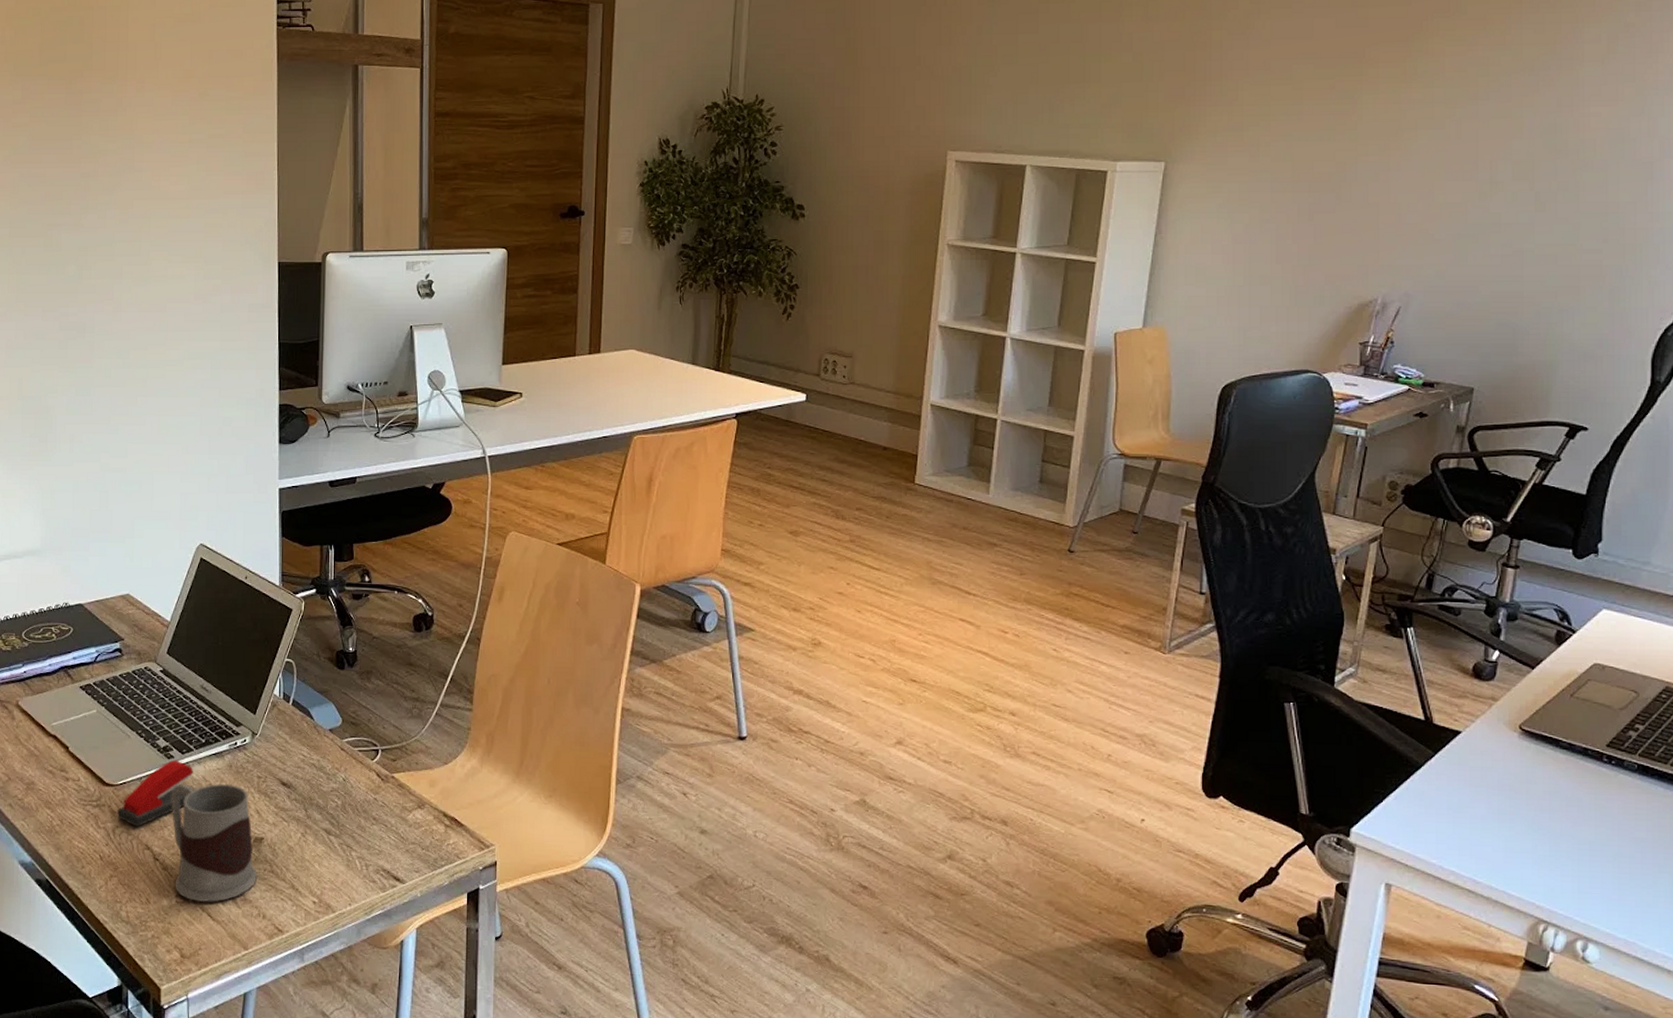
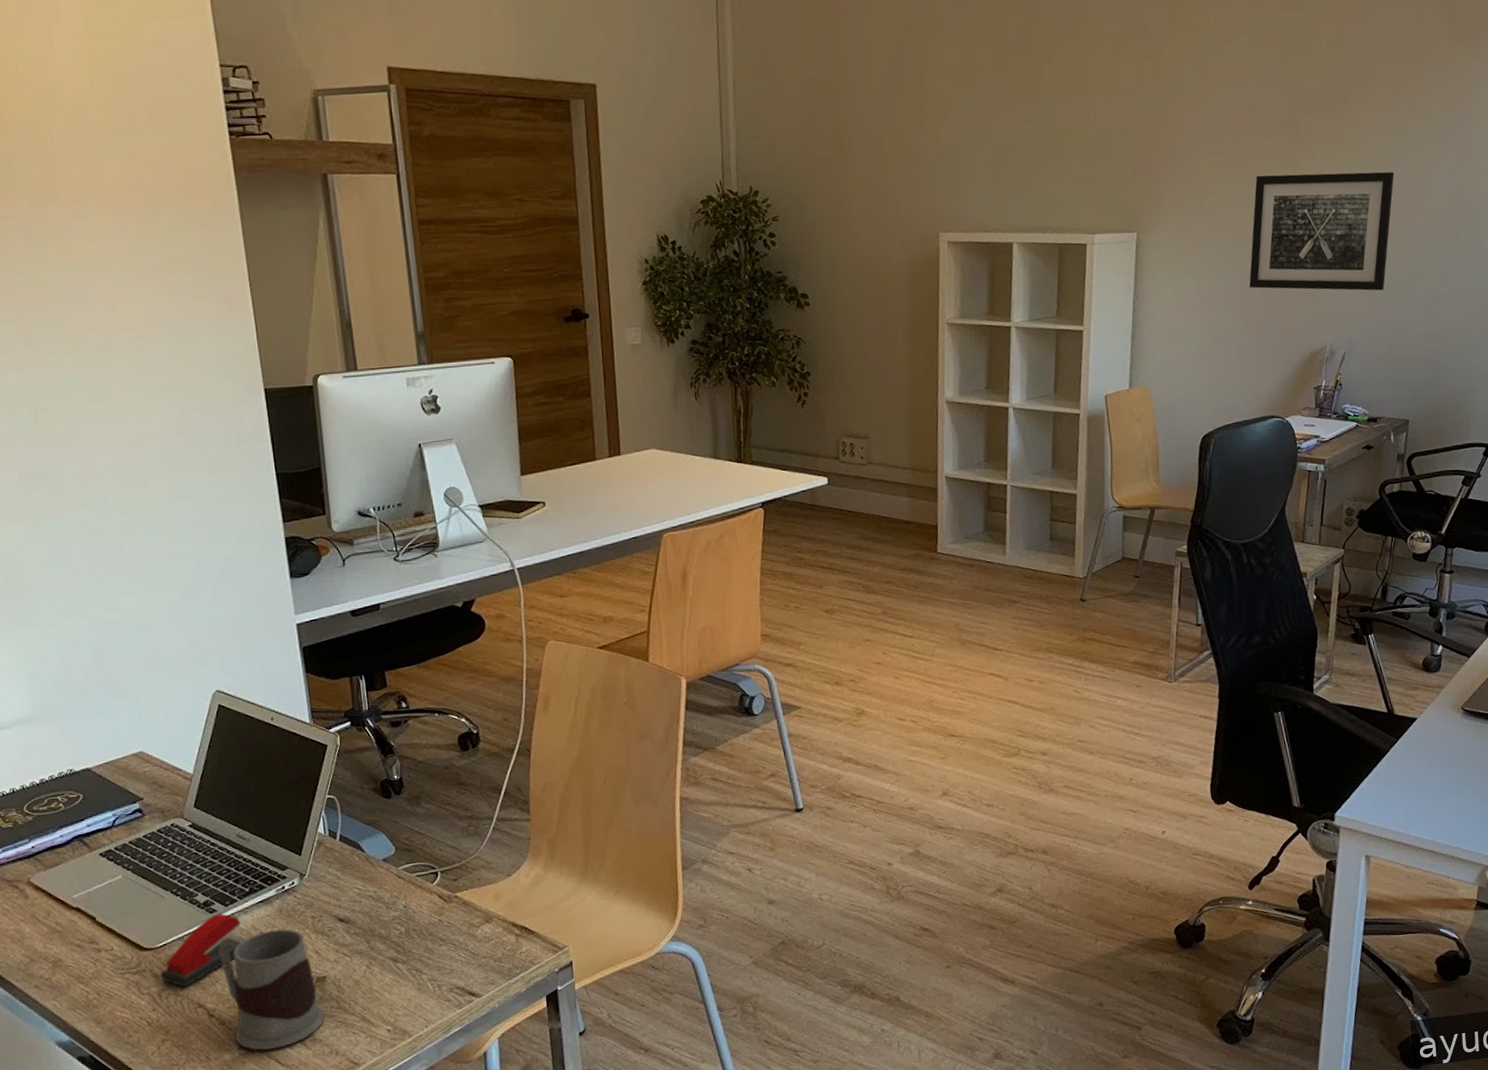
wall art: none [1291,108,1474,241] -> present [1249,172,1395,291]

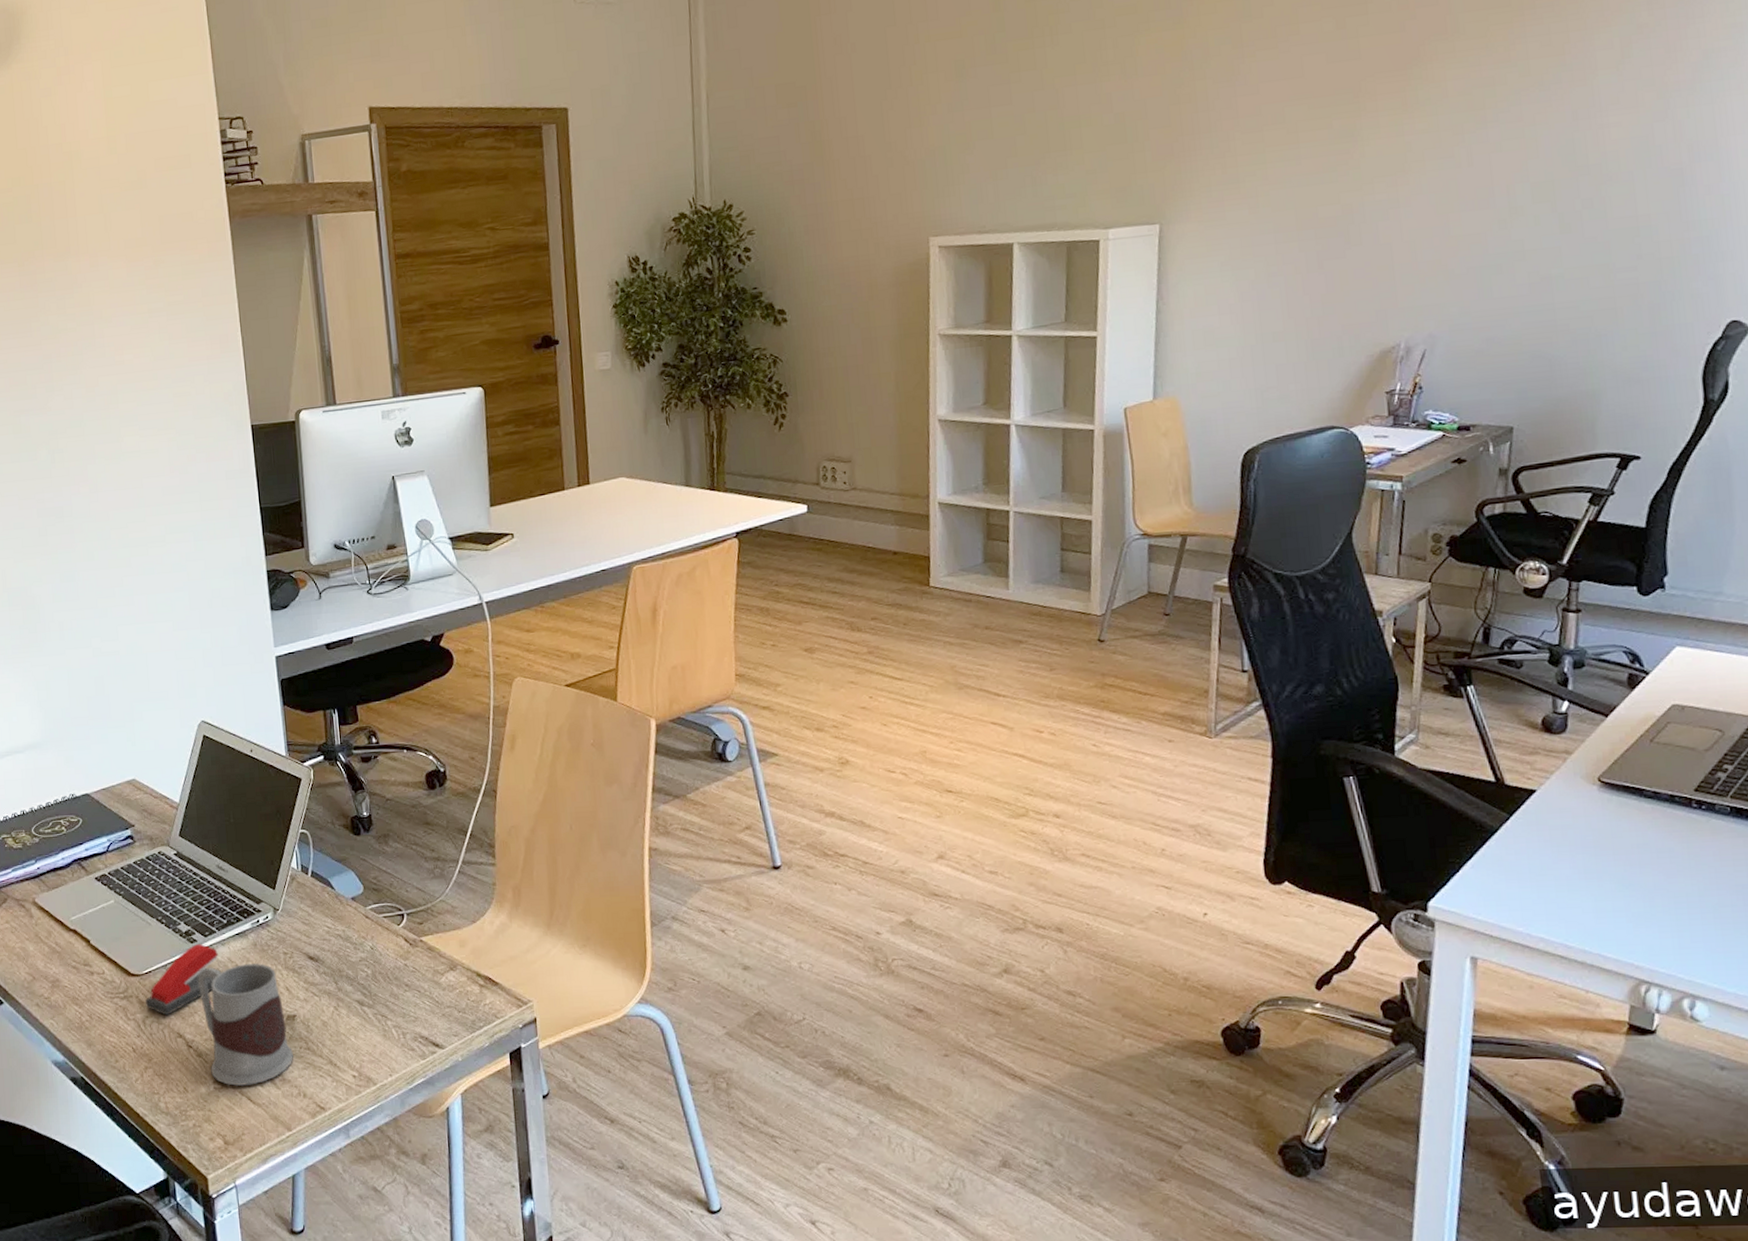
wall art: present [1249,172,1395,291] -> none [1299,135,1485,280]

